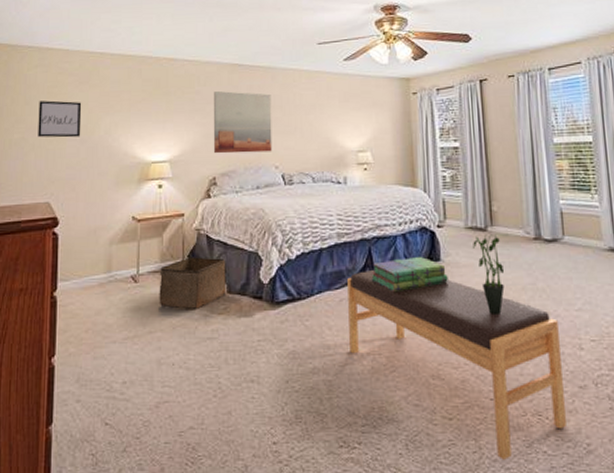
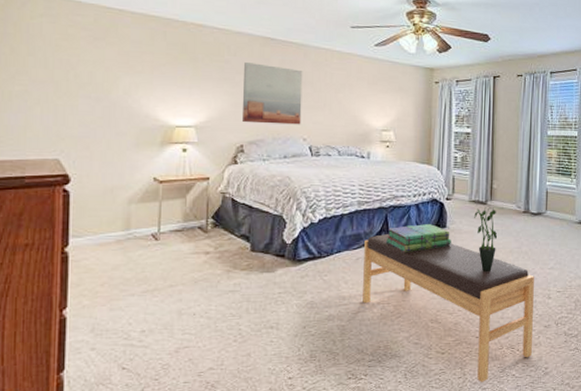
wall art: present [38,100,82,138] -> none [44,53,97,95]
storage bin: present [159,257,226,311] -> none [180,218,251,267]

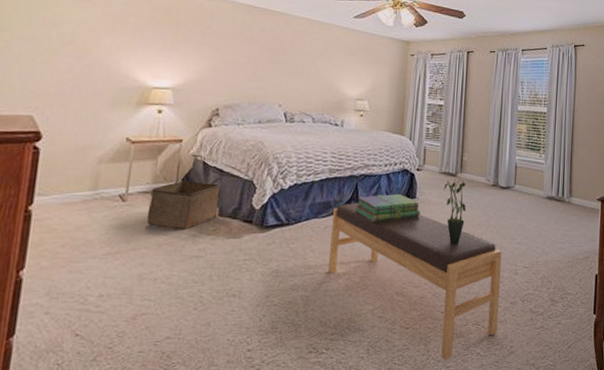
storage bin: none [180,218,251,267] -> present [146,181,221,230]
wall art: present [243,63,303,125] -> none [220,28,283,91]

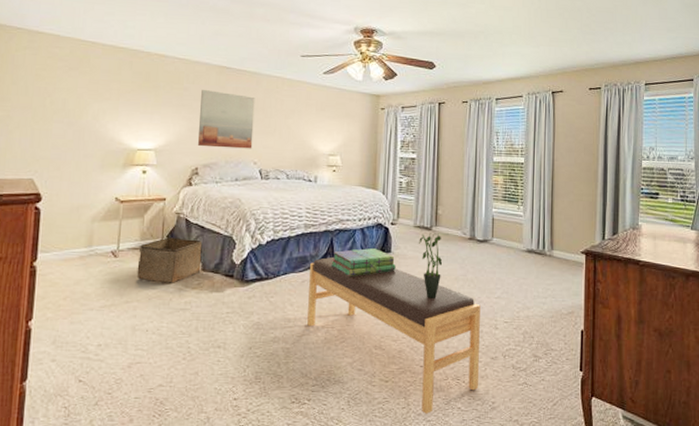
wall art: none [220,28,283,91] -> present [198,90,255,149]

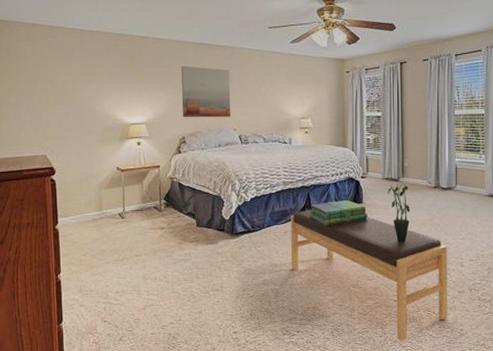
storage bin: present [137,237,203,285] -> none [141,199,196,239]

